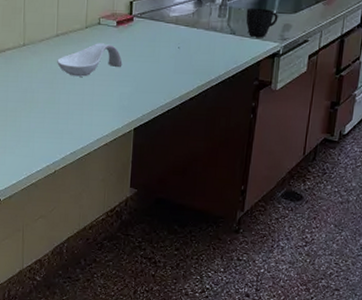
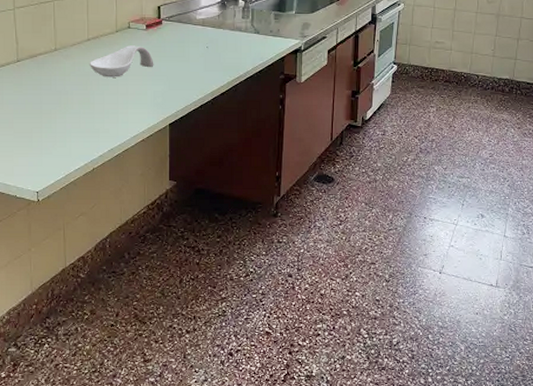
cup: present [246,8,278,37] -> none [268,9,297,35]

